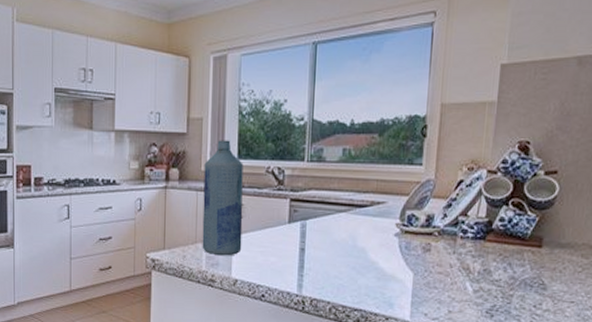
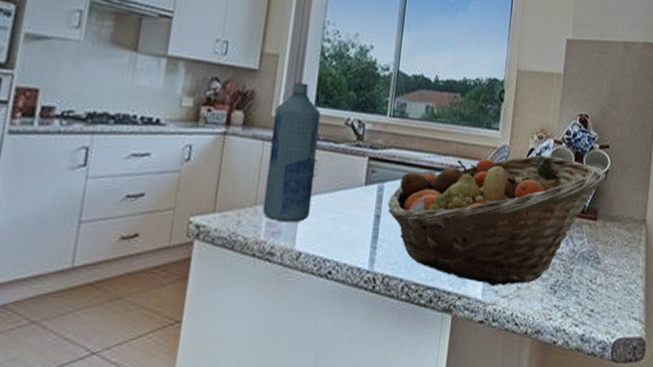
fruit basket: none [311,185,553,310] -> present [388,154,606,286]

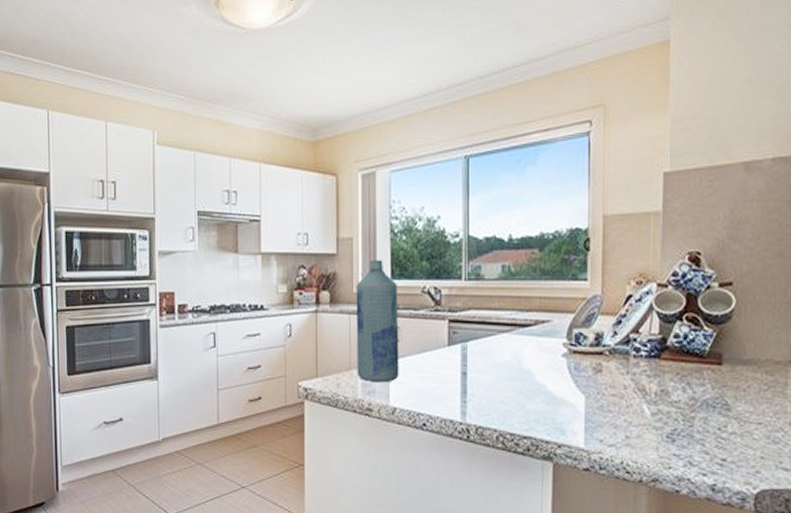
fruit basket: present [388,154,606,286] -> none [473,300,730,435]

